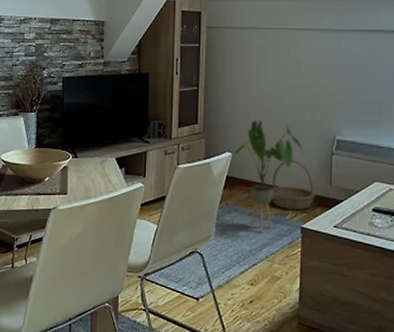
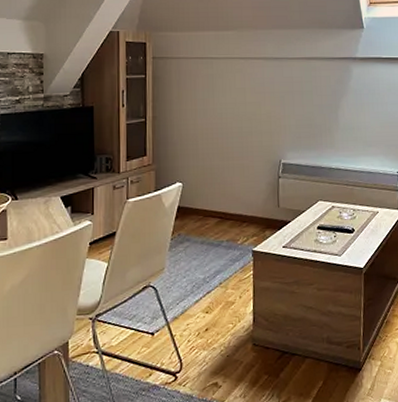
house plant: present [235,120,304,233] -> none [185,149,252,260]
basket: present [272,160,316,210] -> none [222,186,265,234]

